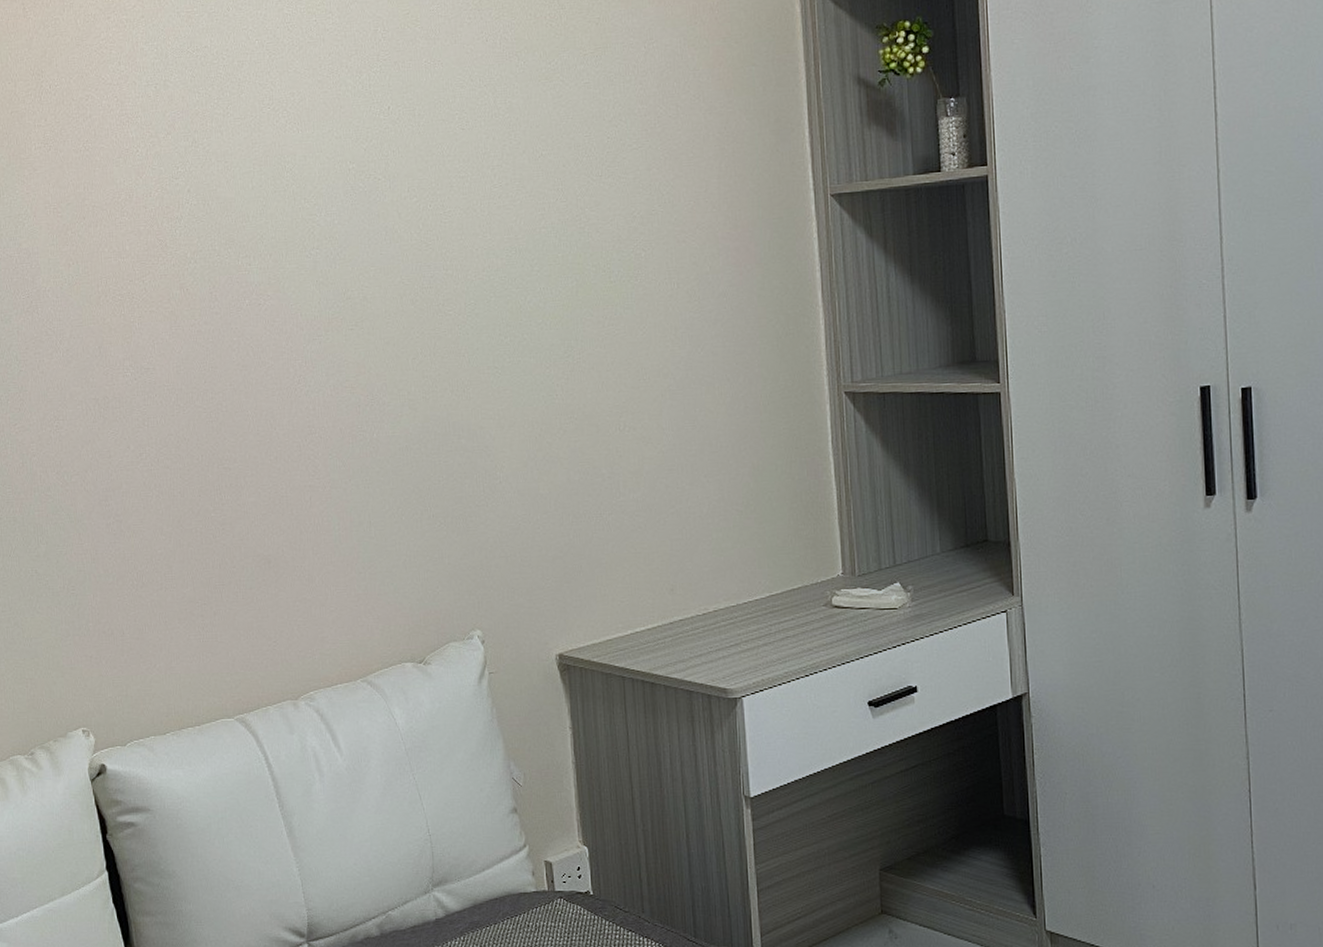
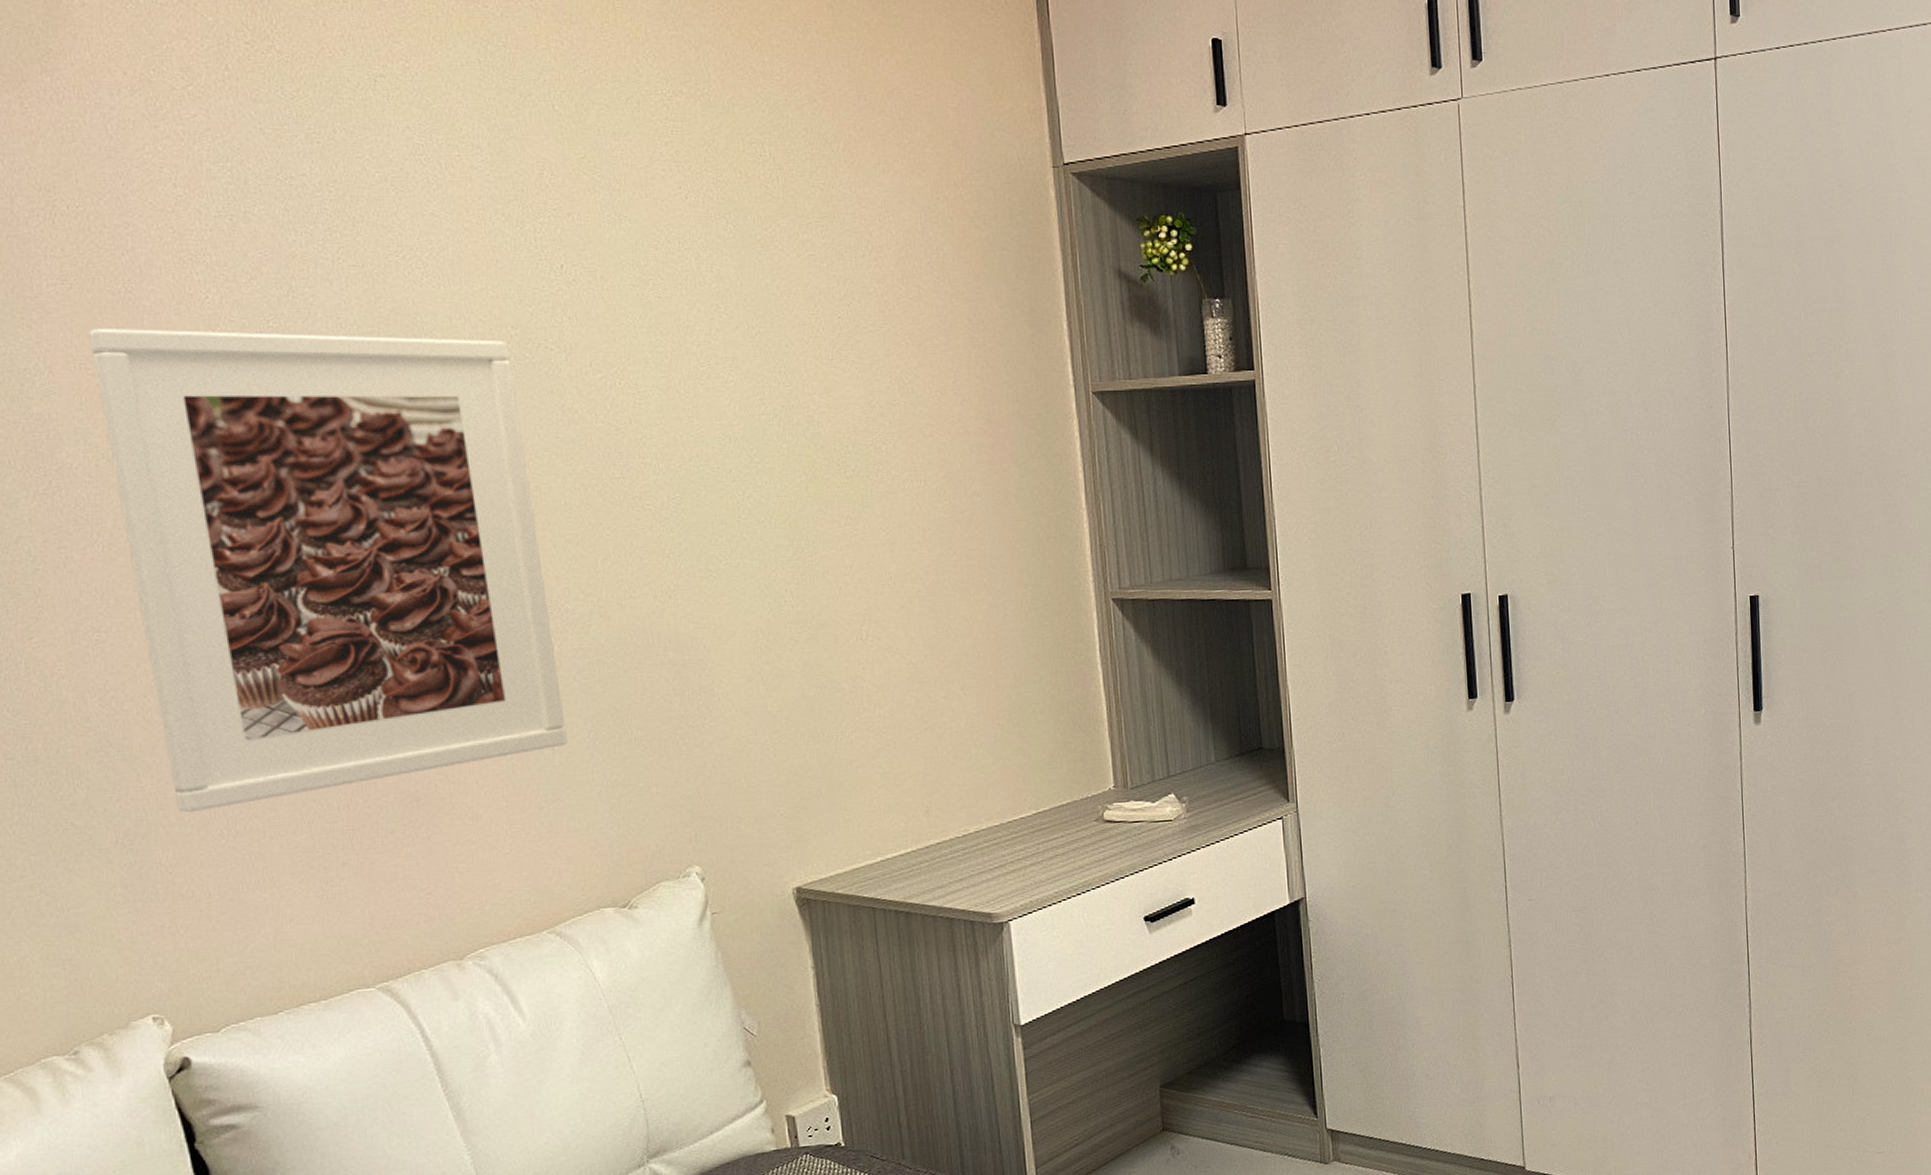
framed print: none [60,174,381,567] -> present [88,328,568,813]

